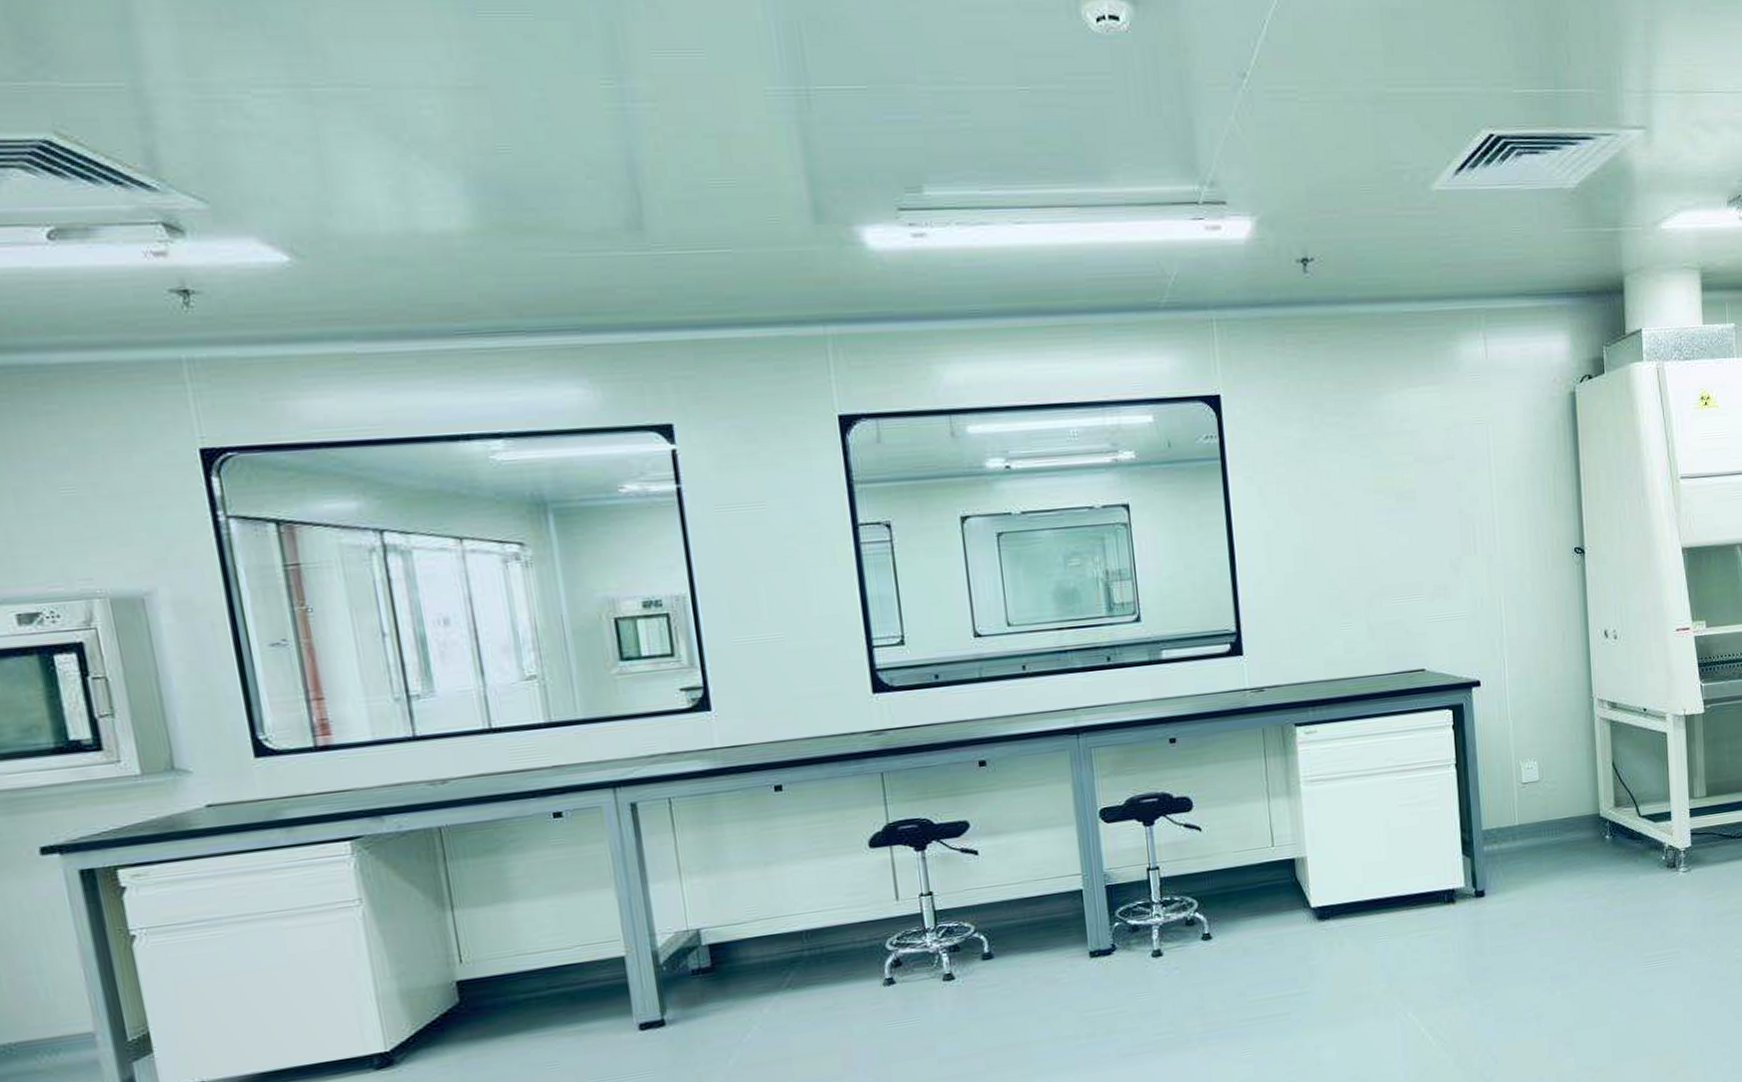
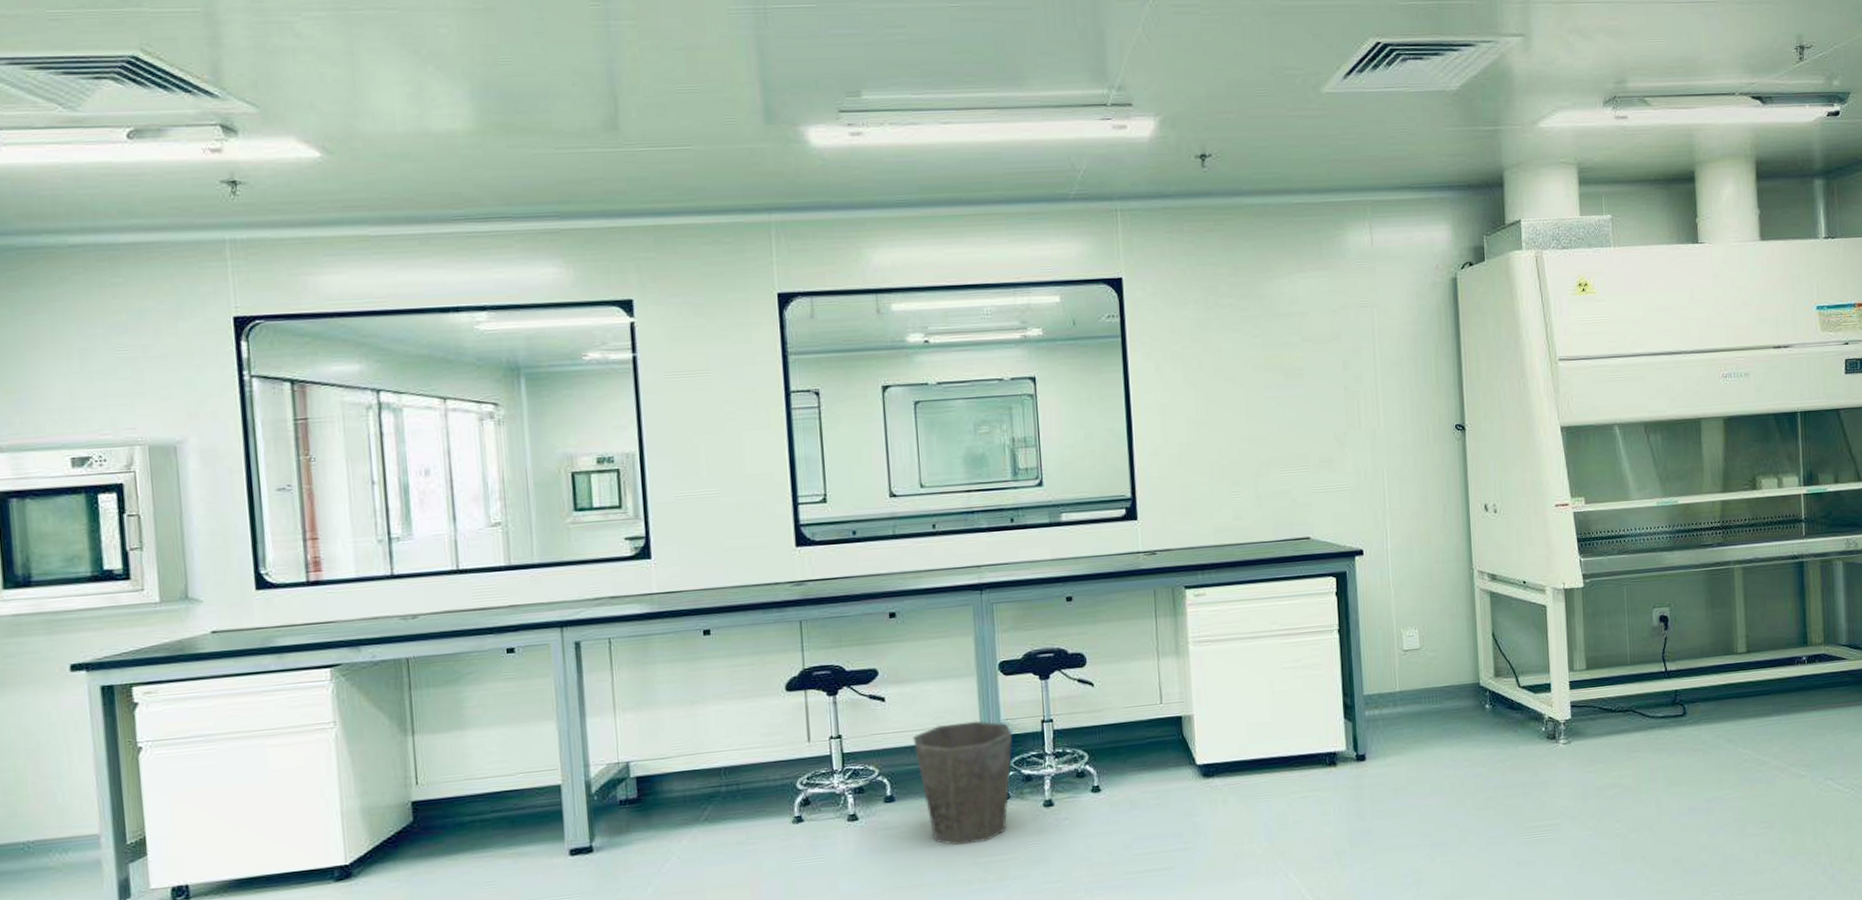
waste bin: none [1010,871,1117,1001] -> present [913,721,1013,846]

